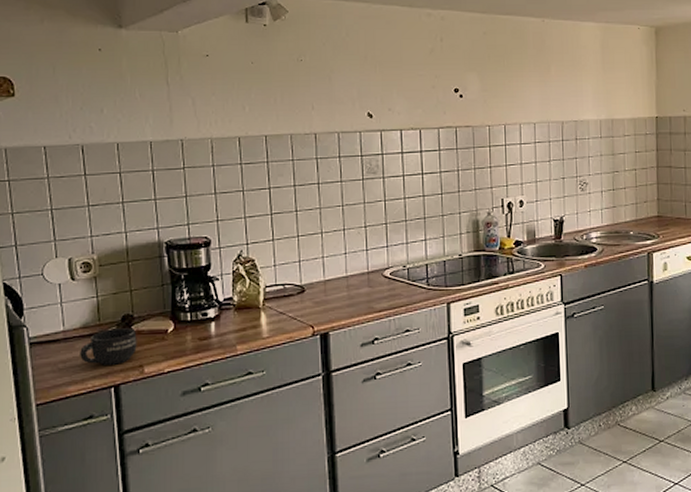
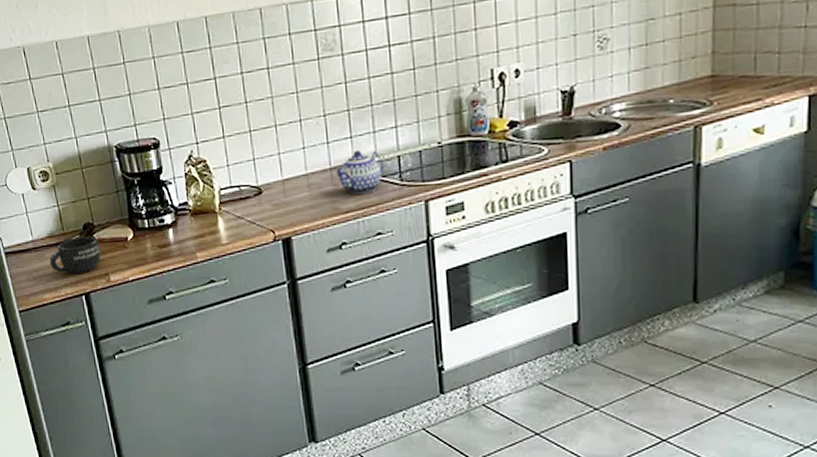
teapot: none [372,258,414,295] -> present [335,151,384,194]

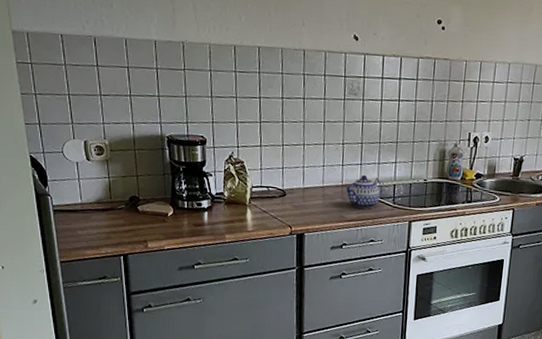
mug: present [50,236,101,274] -> none [95,206,142,238]

